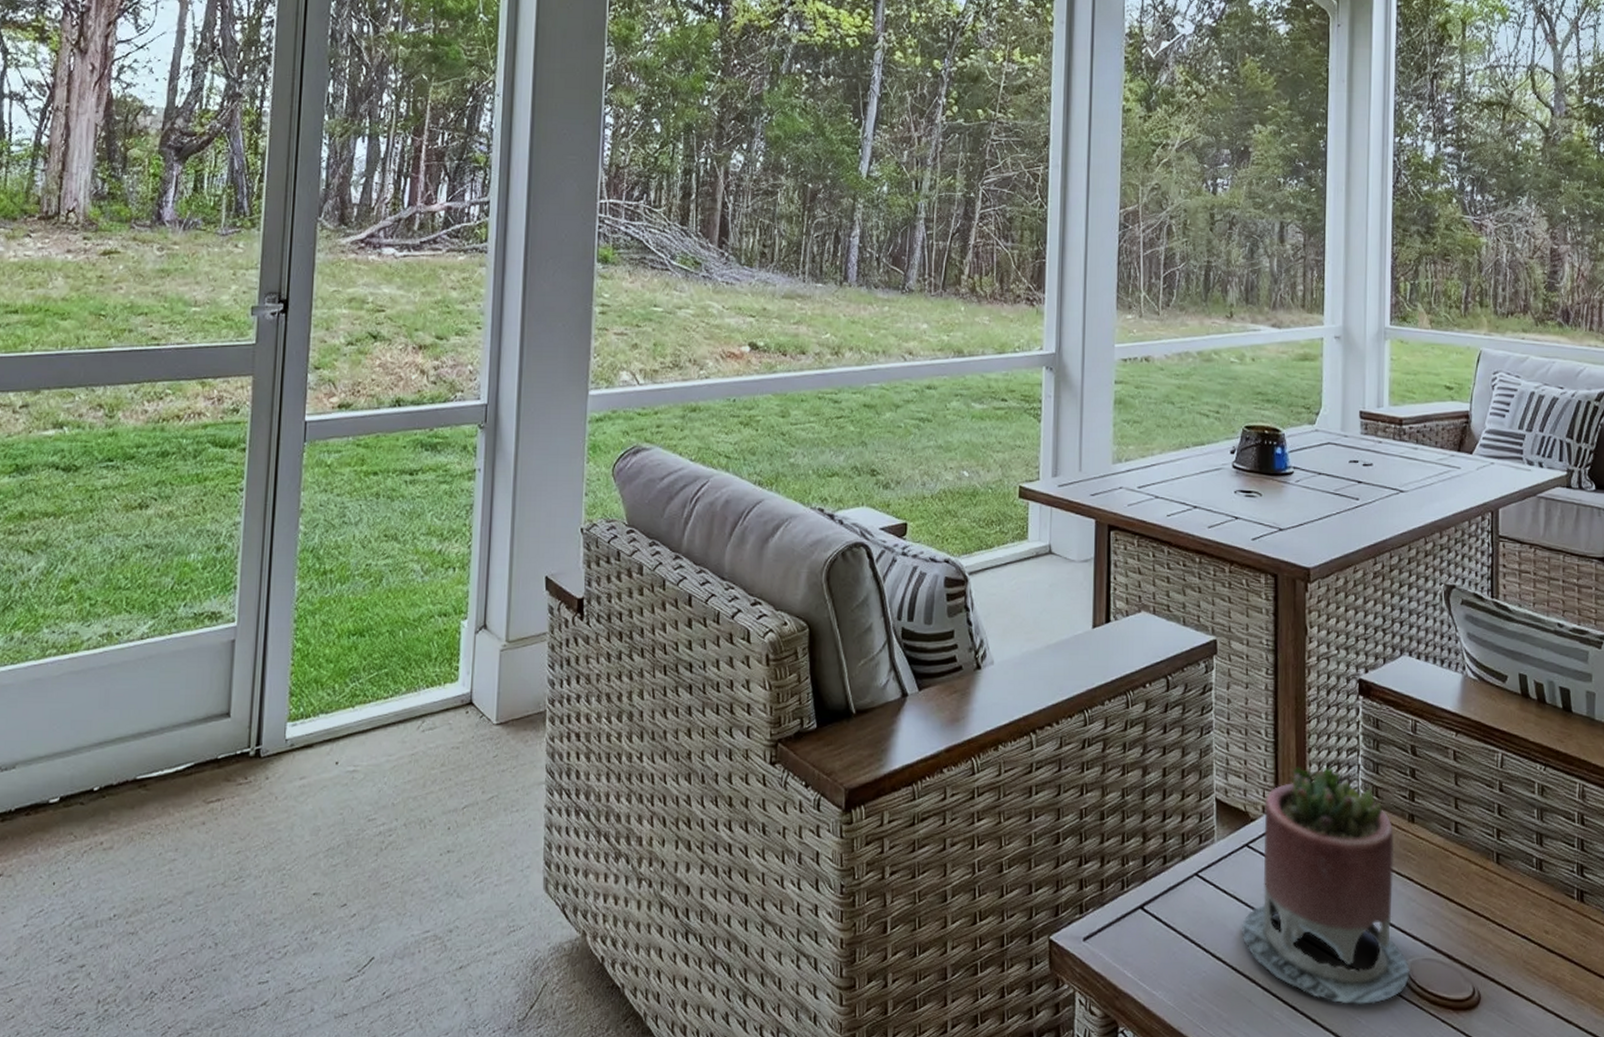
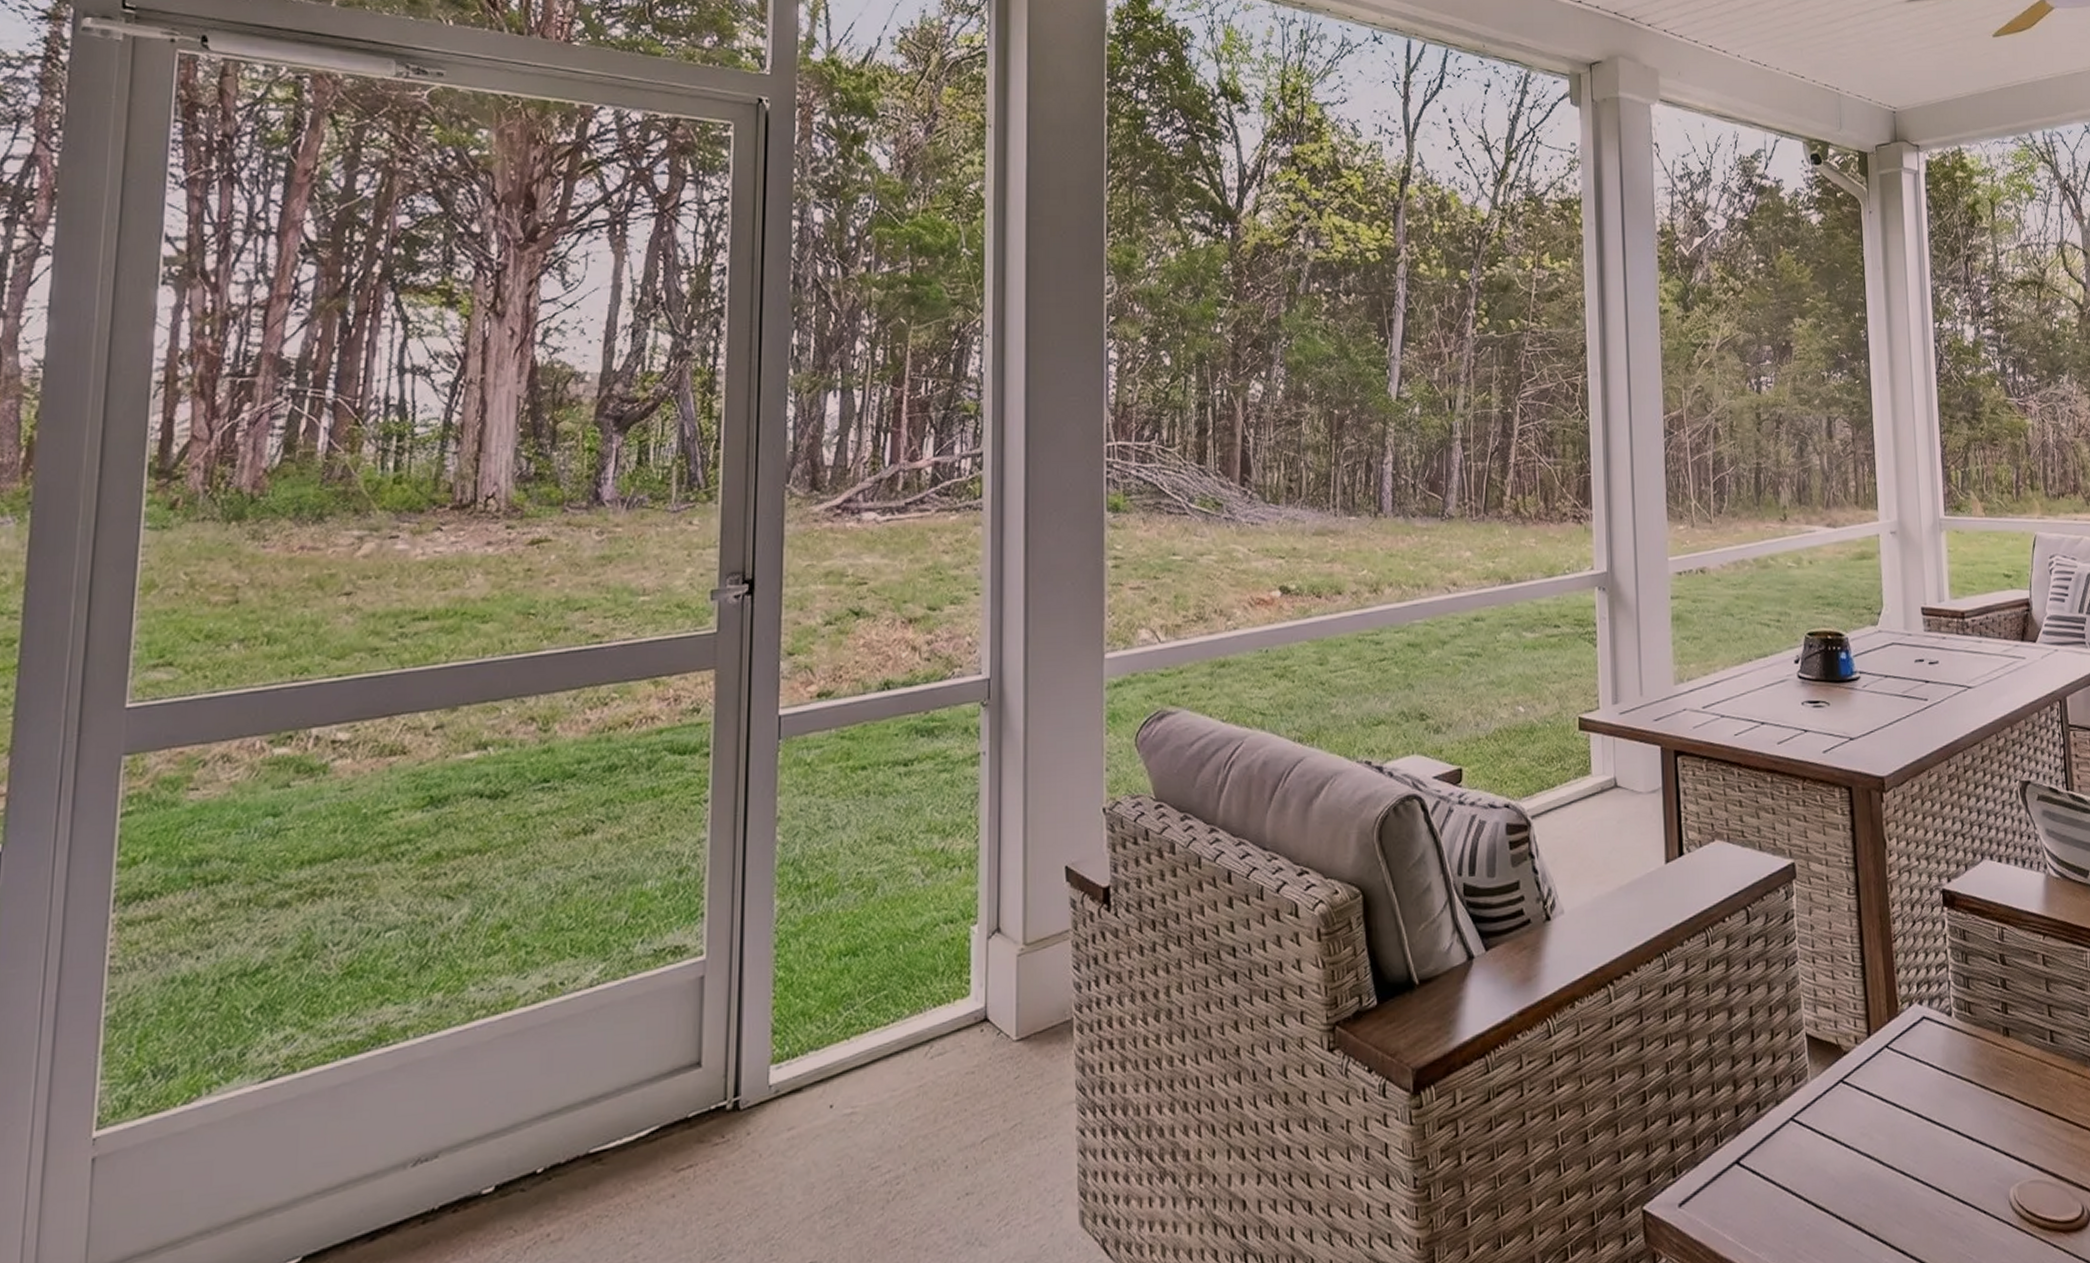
succulent planter: present [1241,766,1411,1004] -> none [1842,986,2018,1241]

